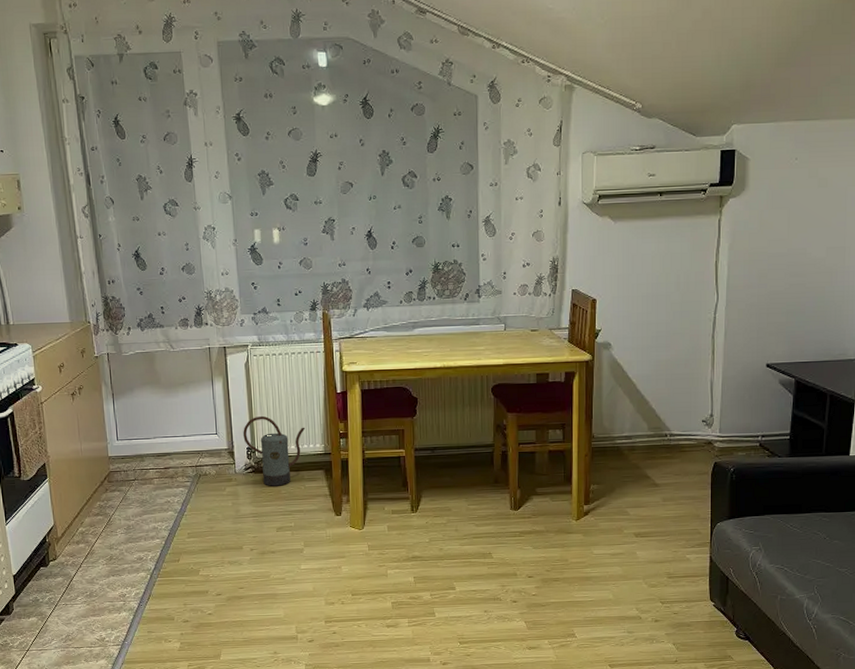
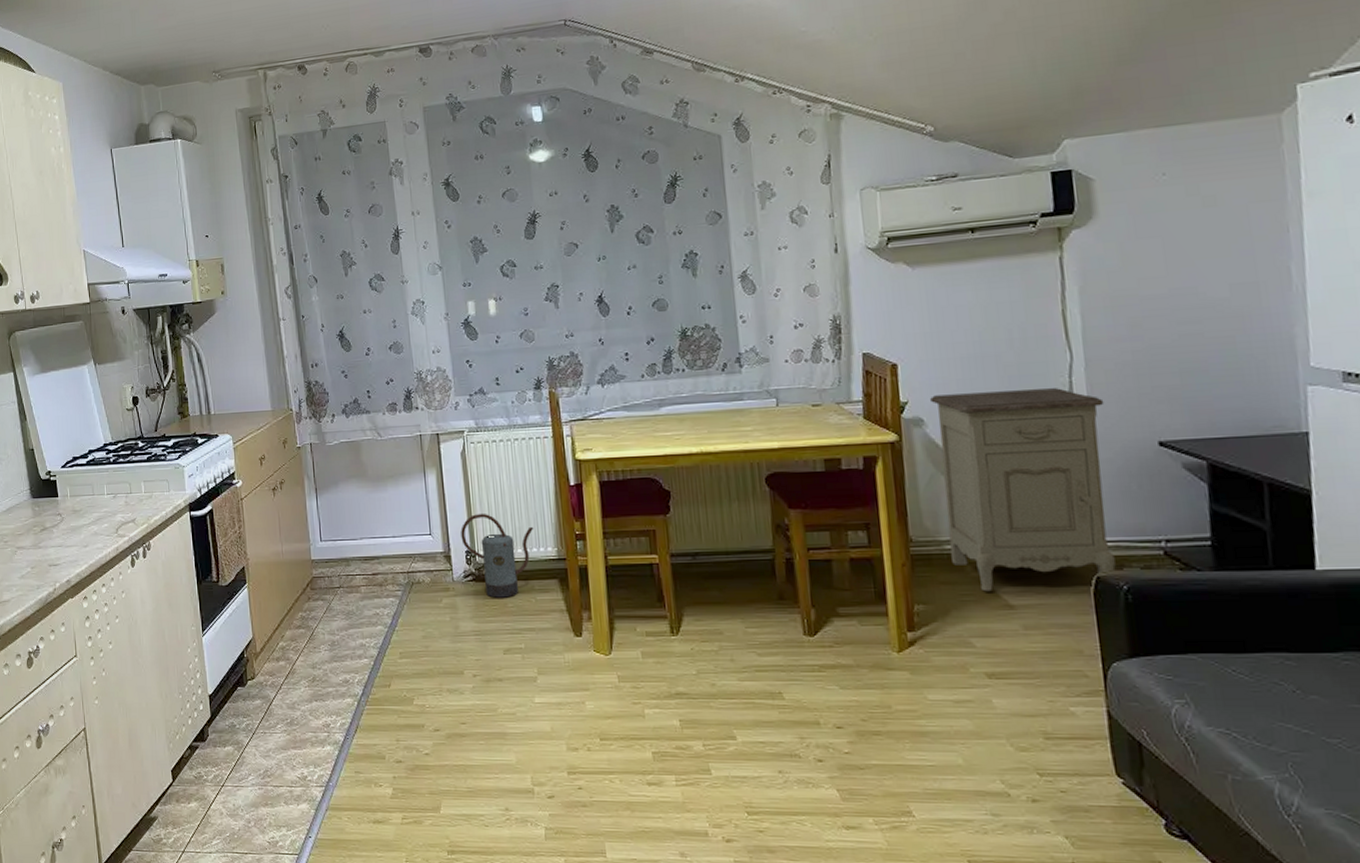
nightstand: none [617,322,735,474] -> present [930,388,1116,592]

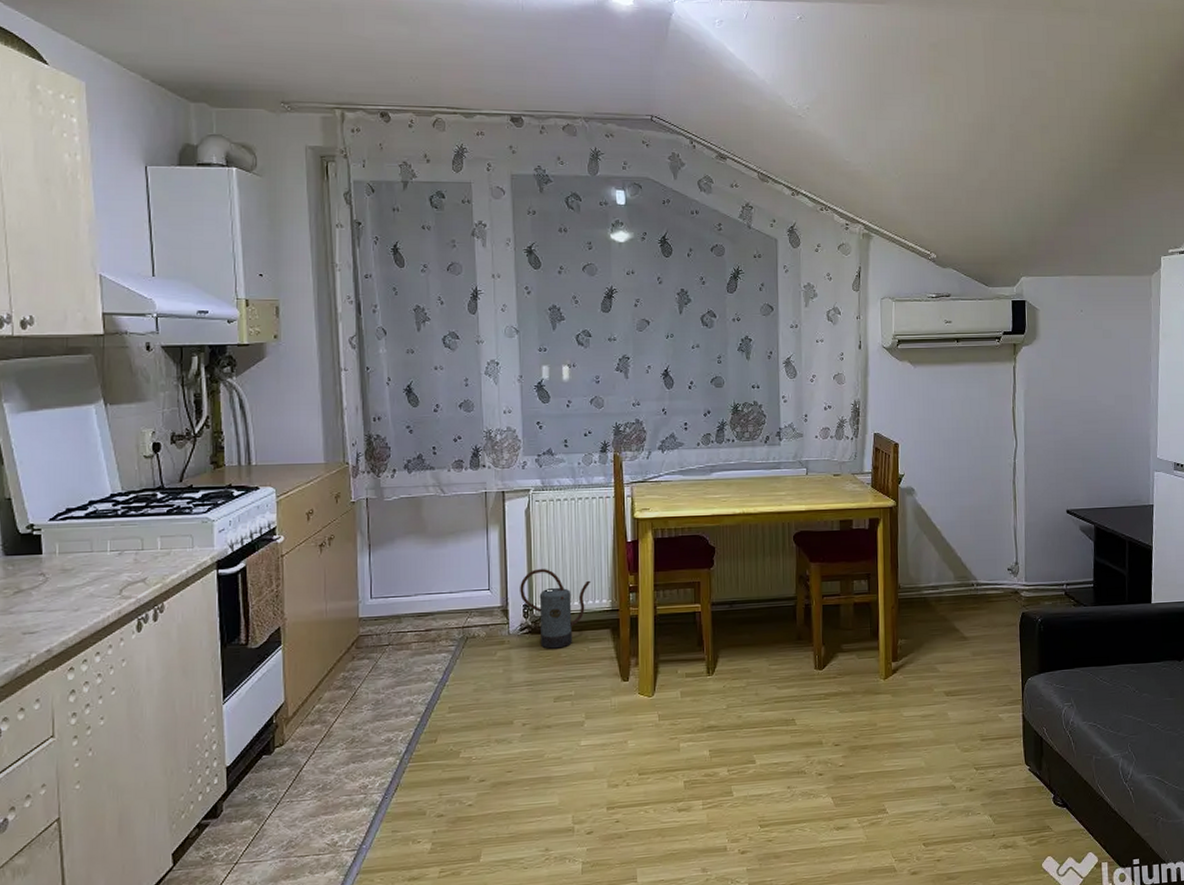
nightstand: present [930,388,1116,592] -> none [920,467,1035,627]

